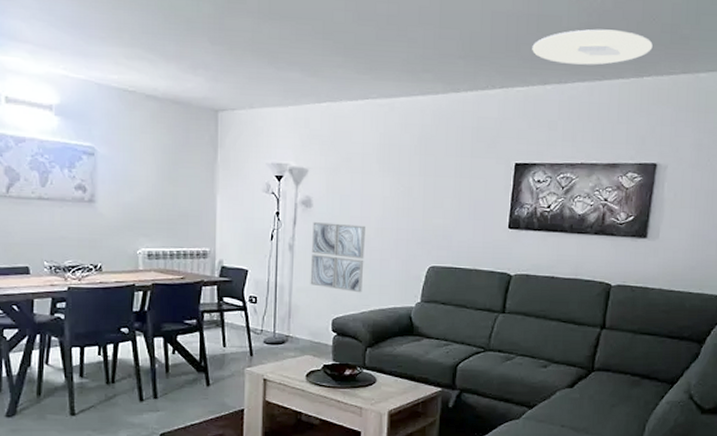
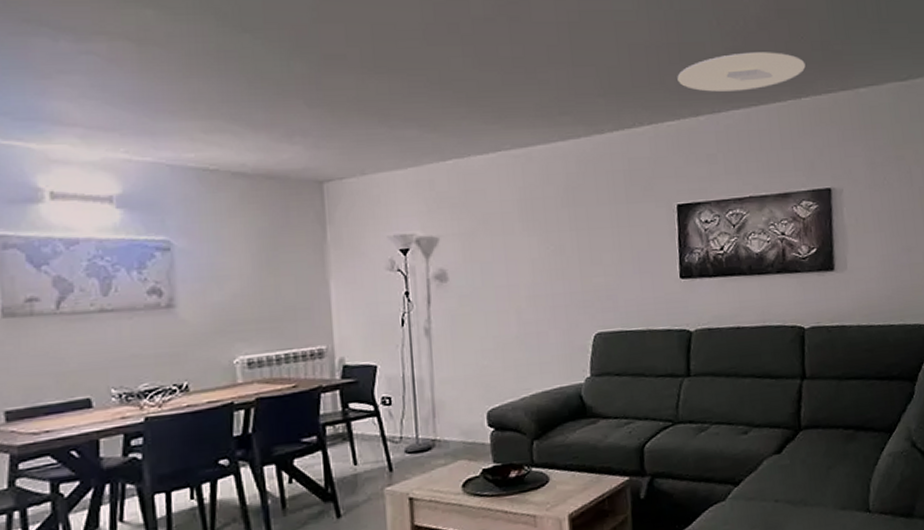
wall art: present [310,221,365,293] -> none [451,295,519,376]

